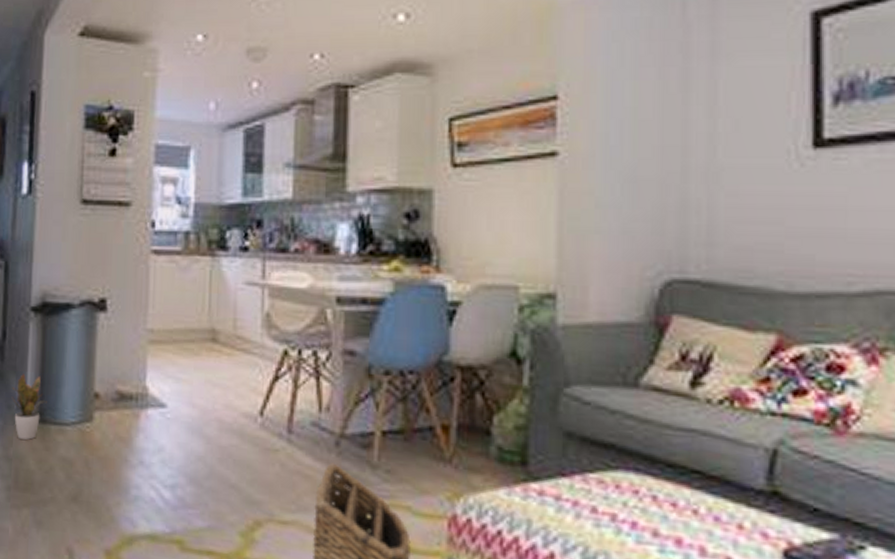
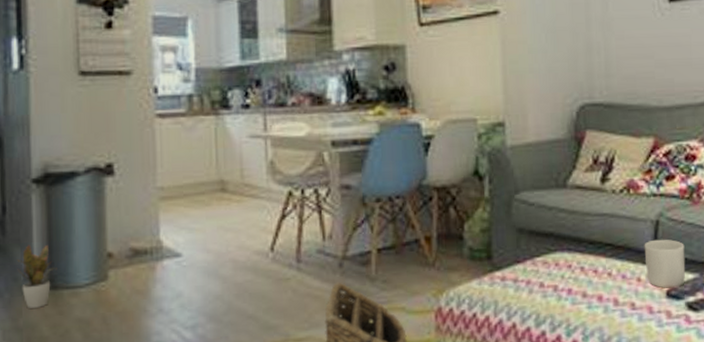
mug: none [751,475,818,548] -> present [644,239,686,288]

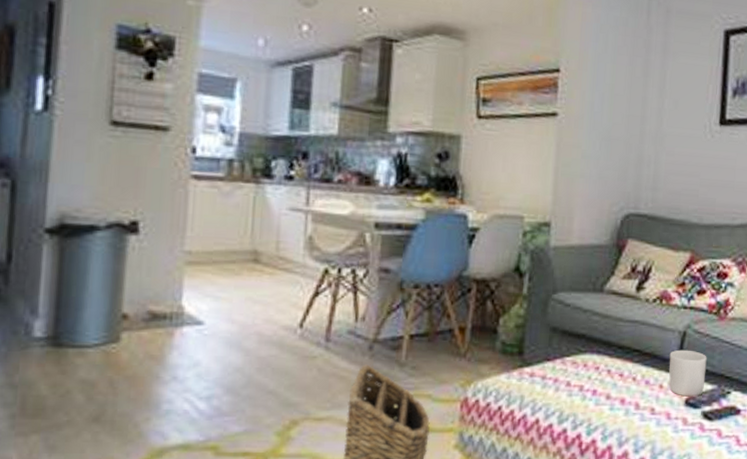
potted plant: present [17,245,57,309] -> none [18,298,64,366]

